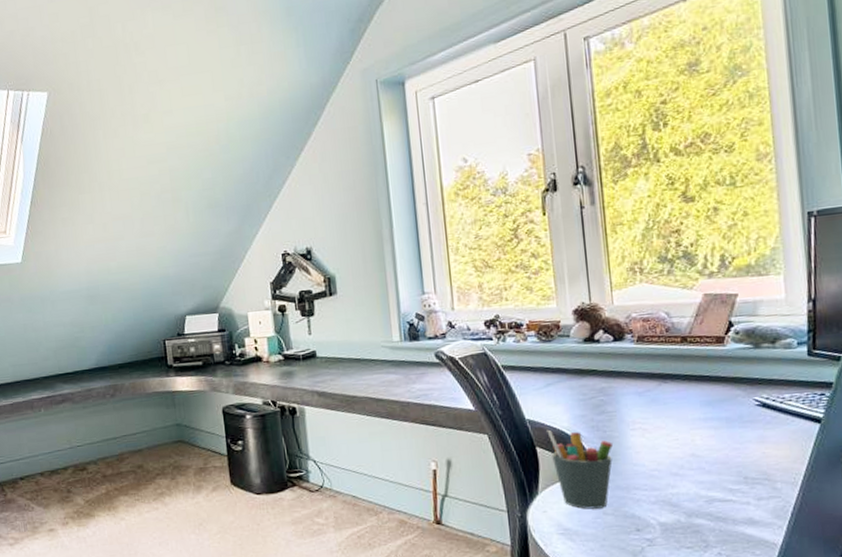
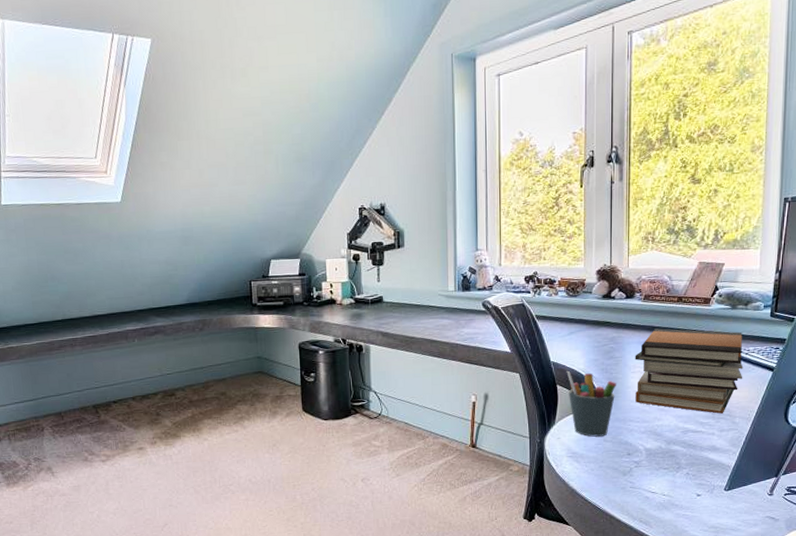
book stack: none [632,375,780,478] -> present [635,328,743,414]

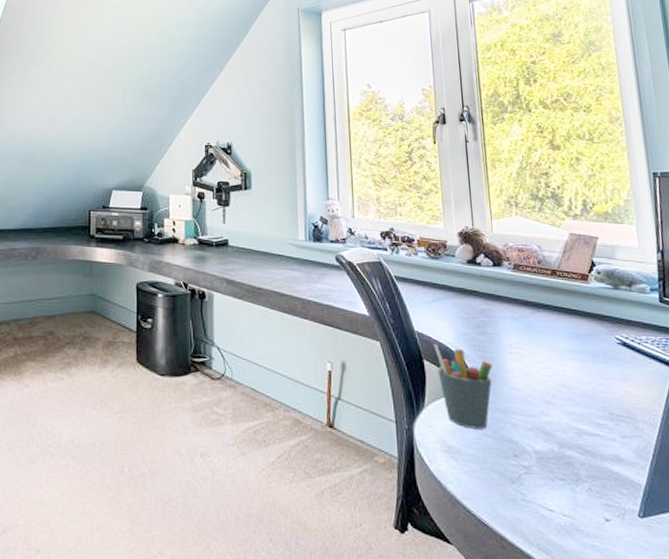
book stack: present [635,328,743,414] -> none [510,304,640,415]

